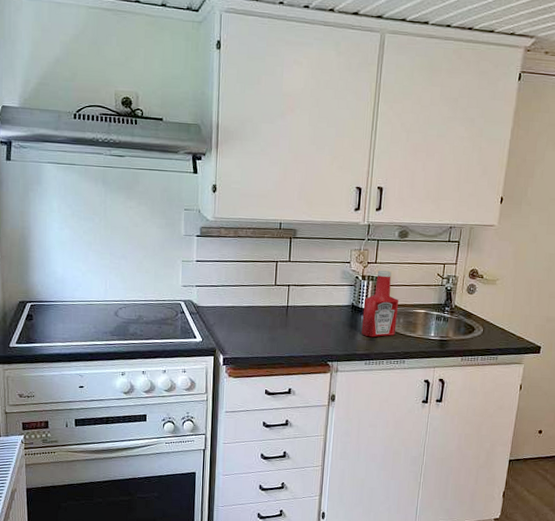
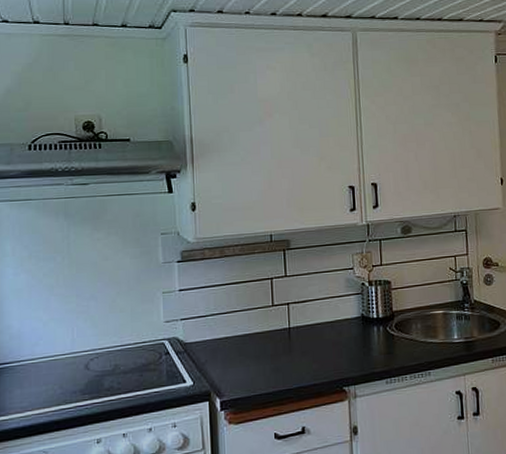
ketchup bottle: present [361,270,399,338] -> none [375,271,415,351]

